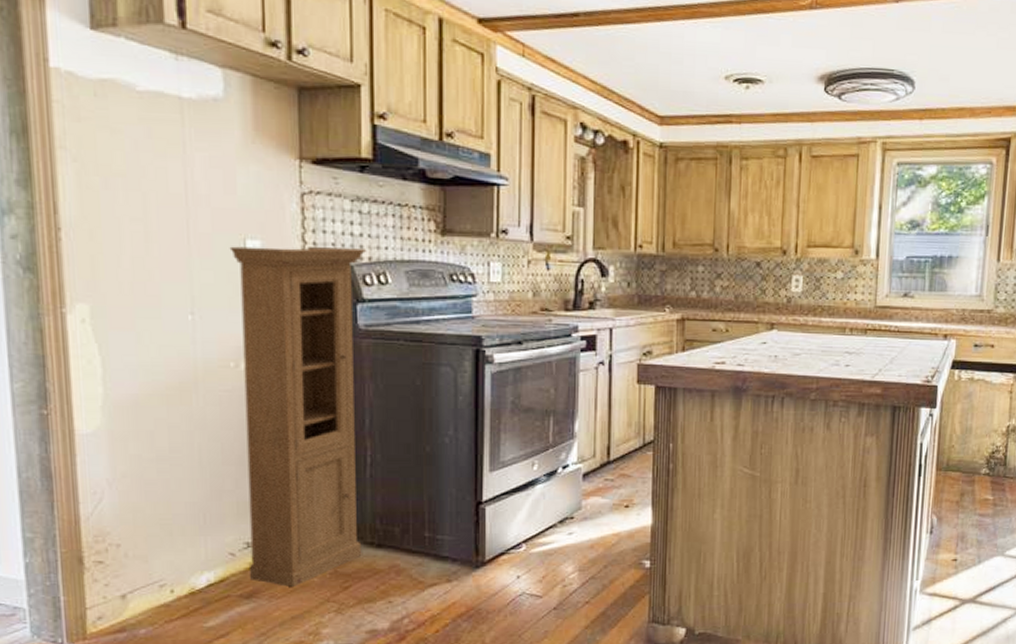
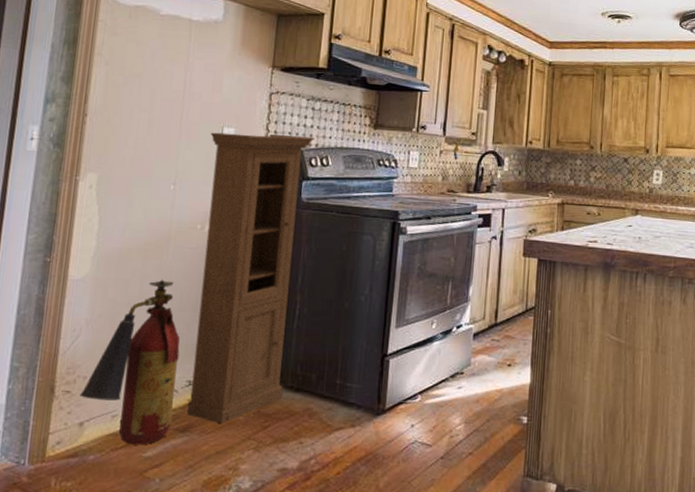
fire extinguisher: none [115,429,234,615] -> present [80,279,180,445]

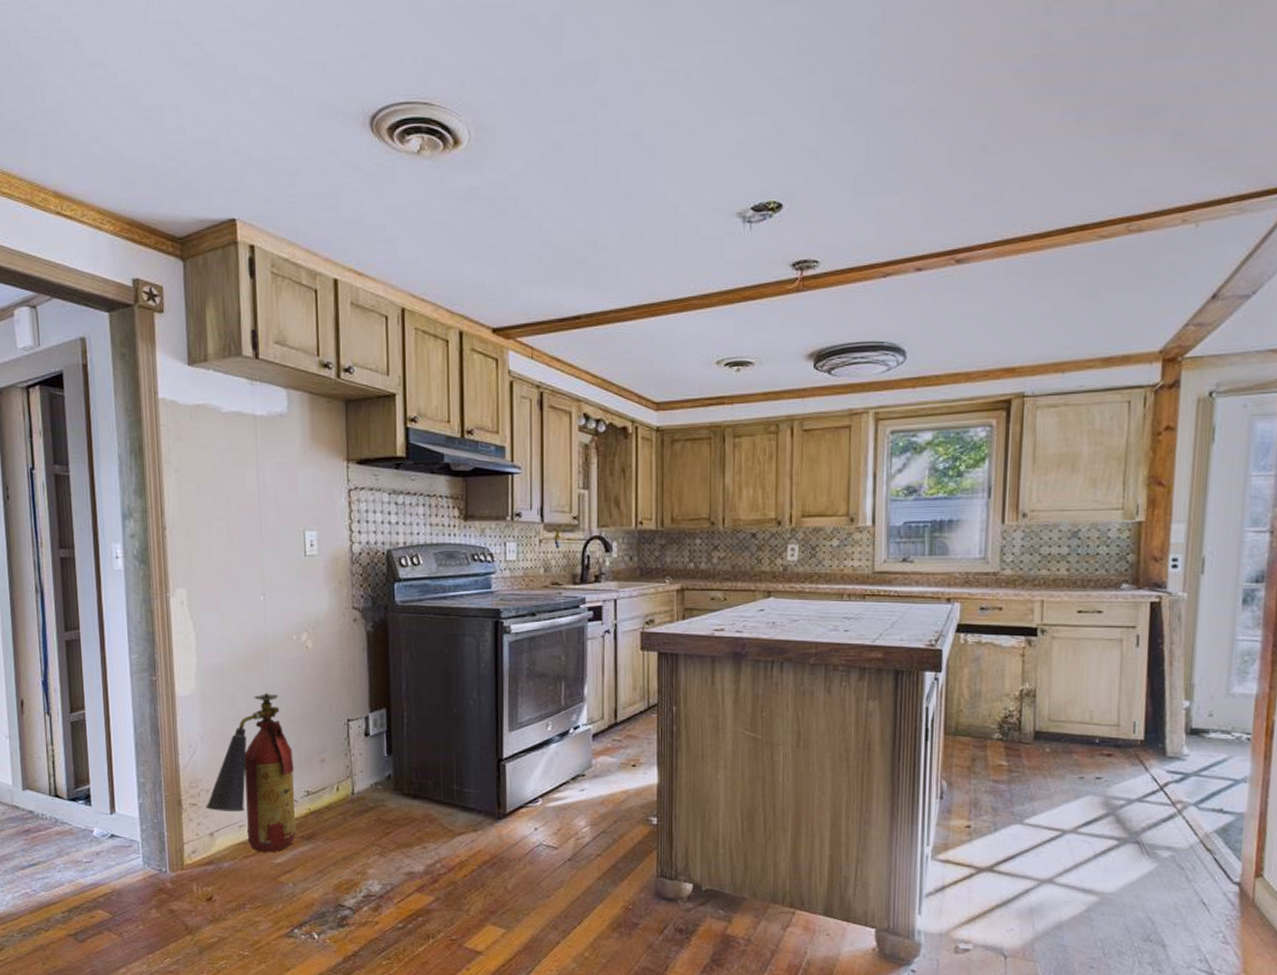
cabinet: present [187,132,315,425] -> none [292,534,402,832]

